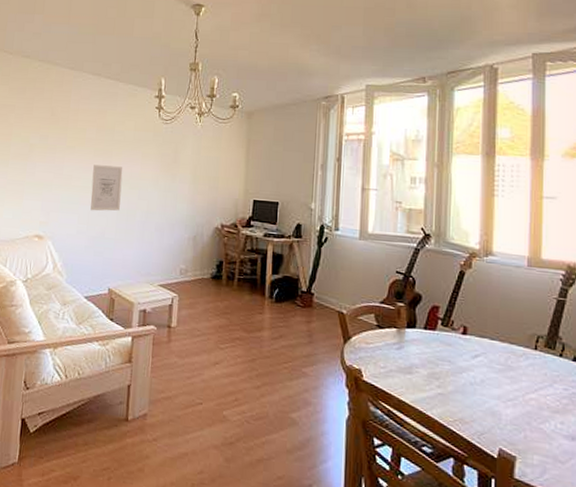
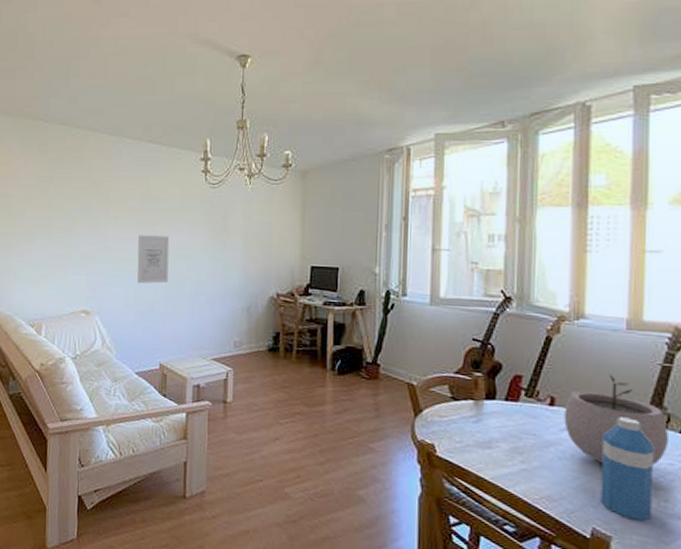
plant pot: none [475,306,563,391] -> present [564,374,668,466]
water bottle: none [506,345,552,442] -> present [601,417,655,521]

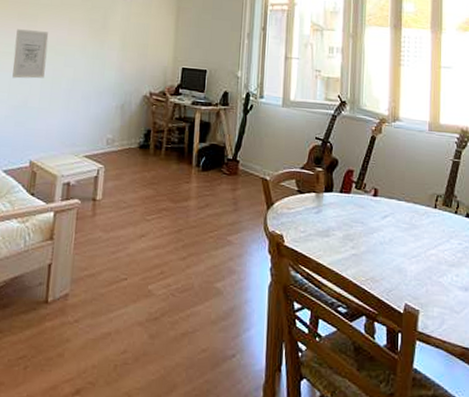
plant pot: present [564,374,668,466] -> none [384,168,458,246]
water bottle: present [601,417,655,521] -> none [411,205,449,294]

